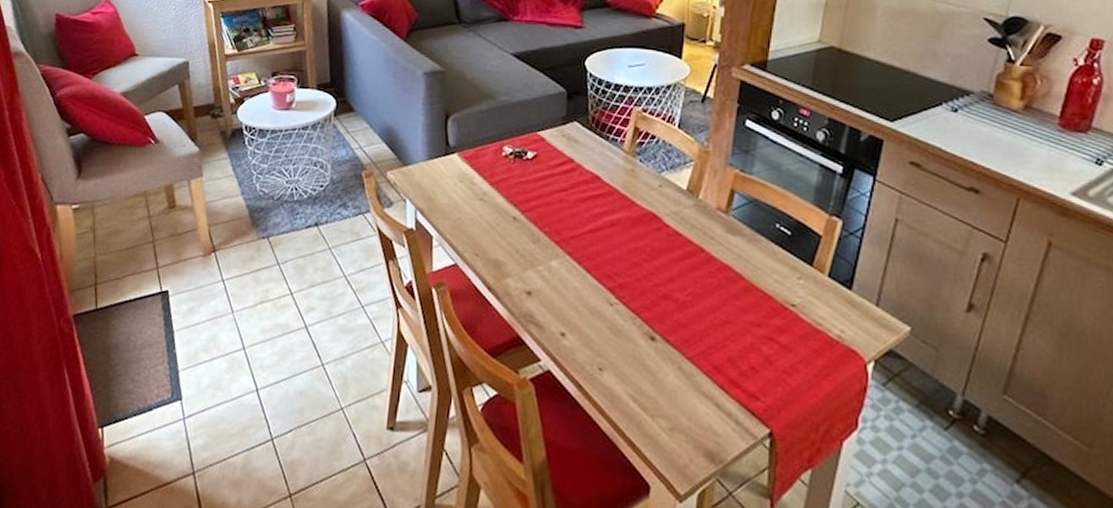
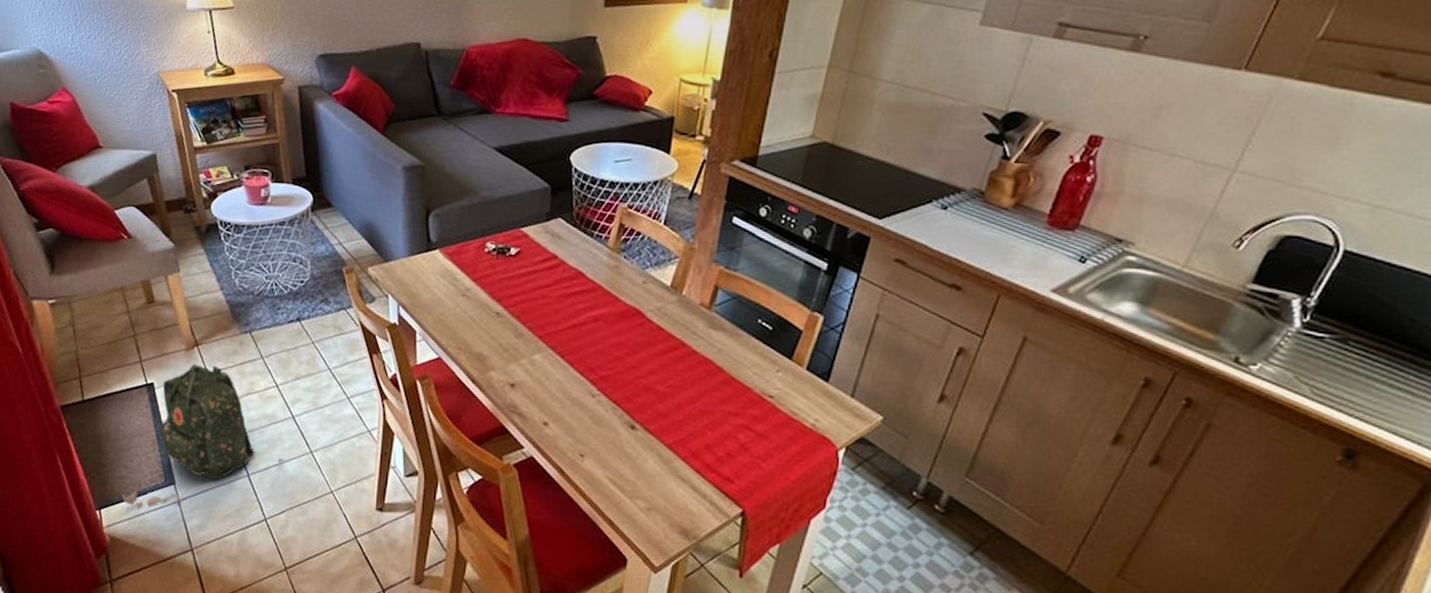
backpack: none [126,269,294,429] -> present [122,363,284,511]

